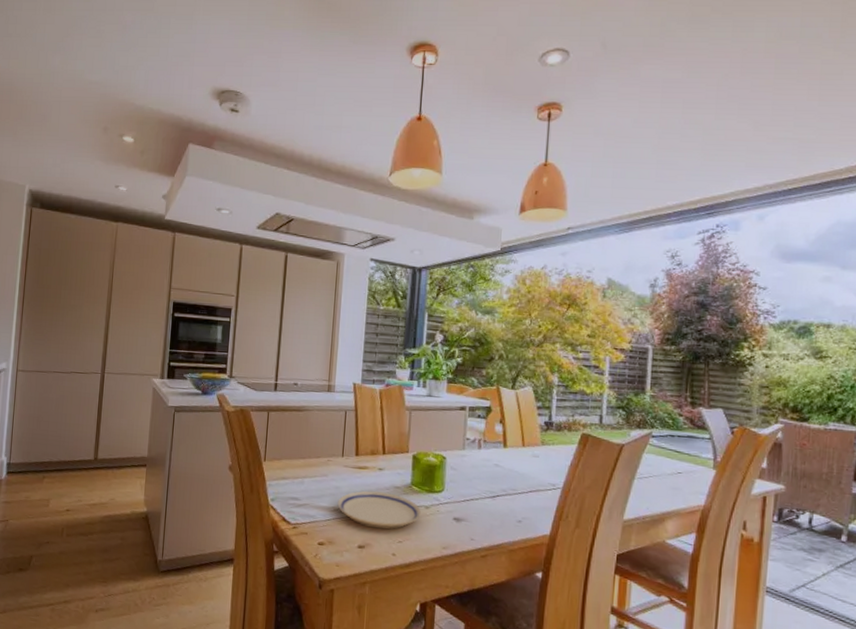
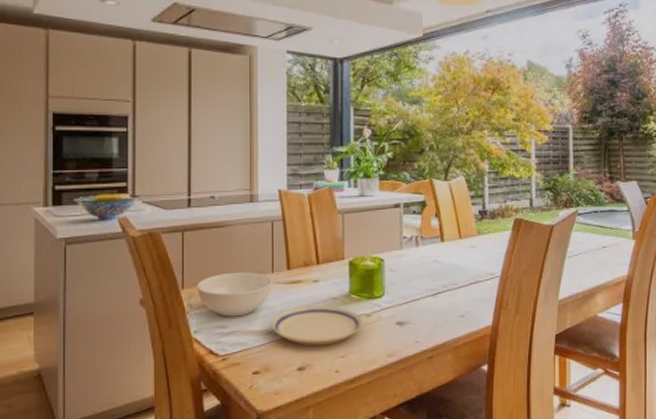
bowl: none [276,452,342,492] -> present [196,272,272,317]

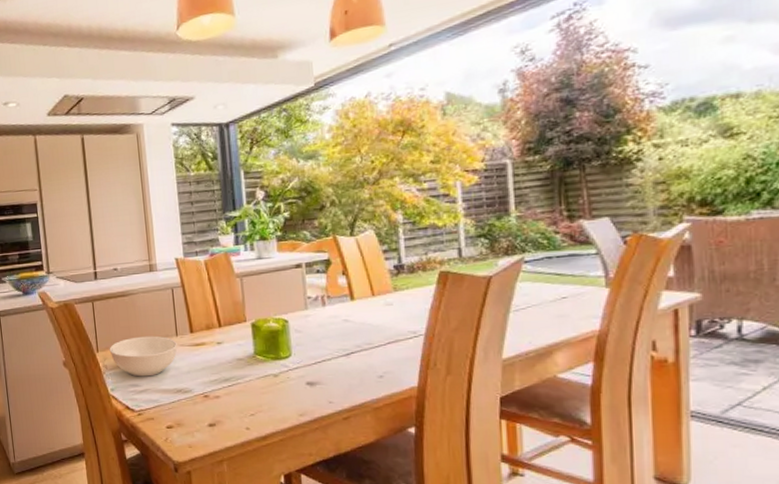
plate: present [271,305,362,346] -> none [179,366,270,404]

